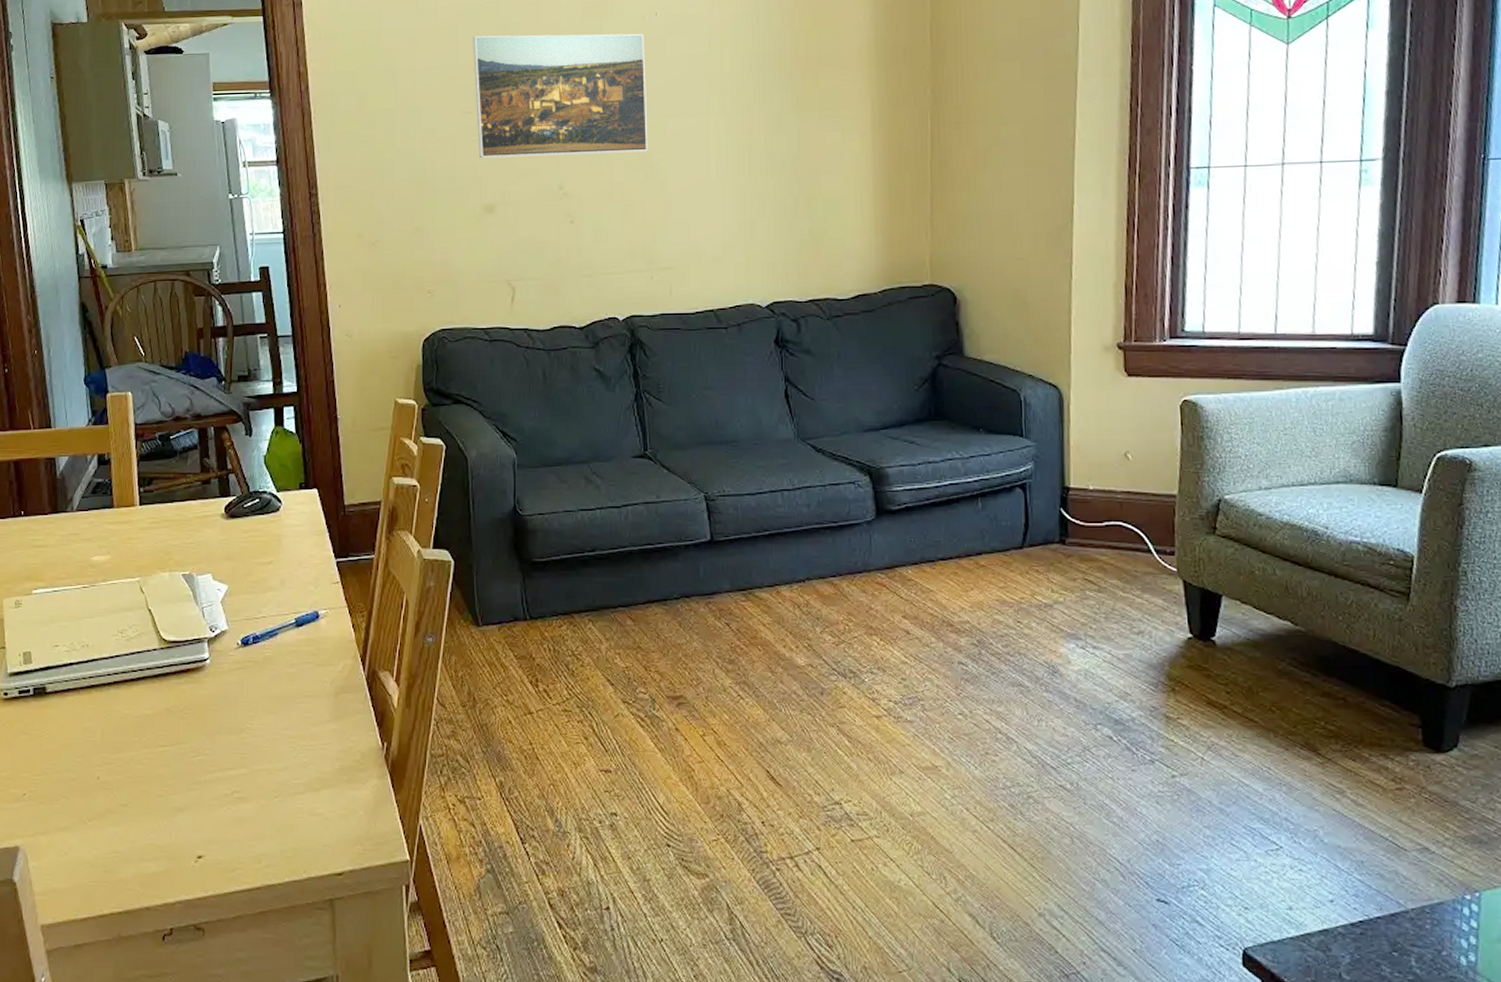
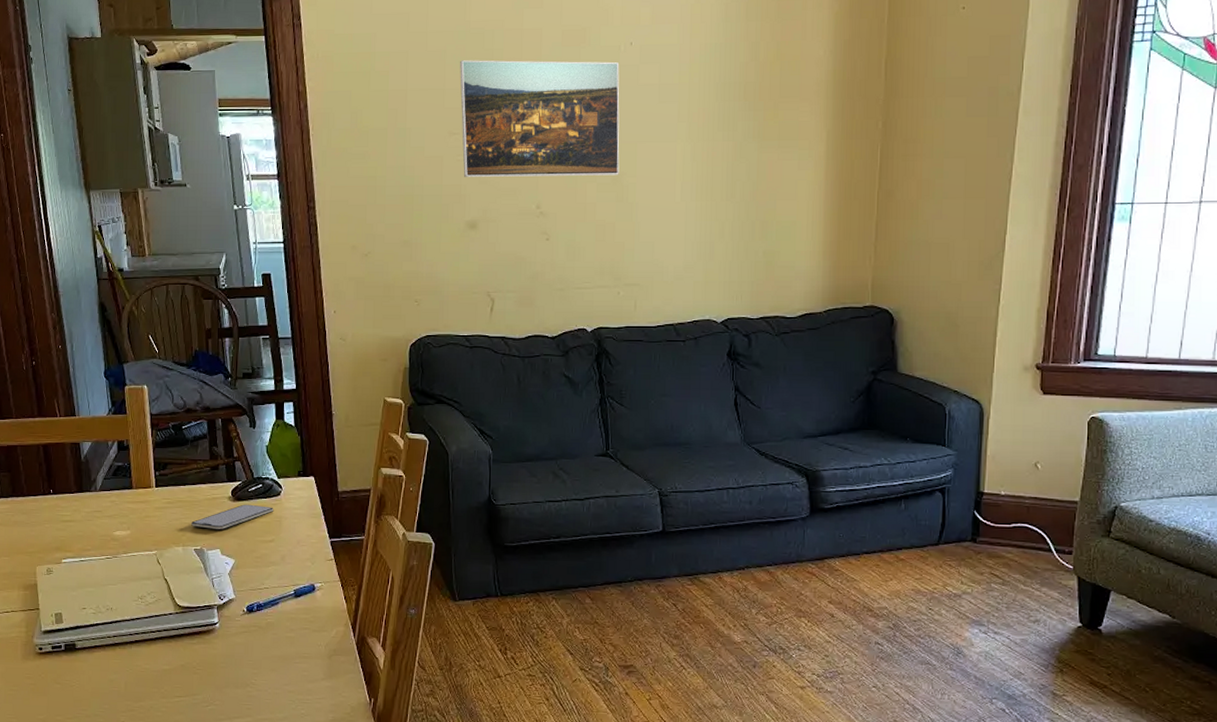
smartphone: none [179,522,271,551] -> present [191,504,273,529]

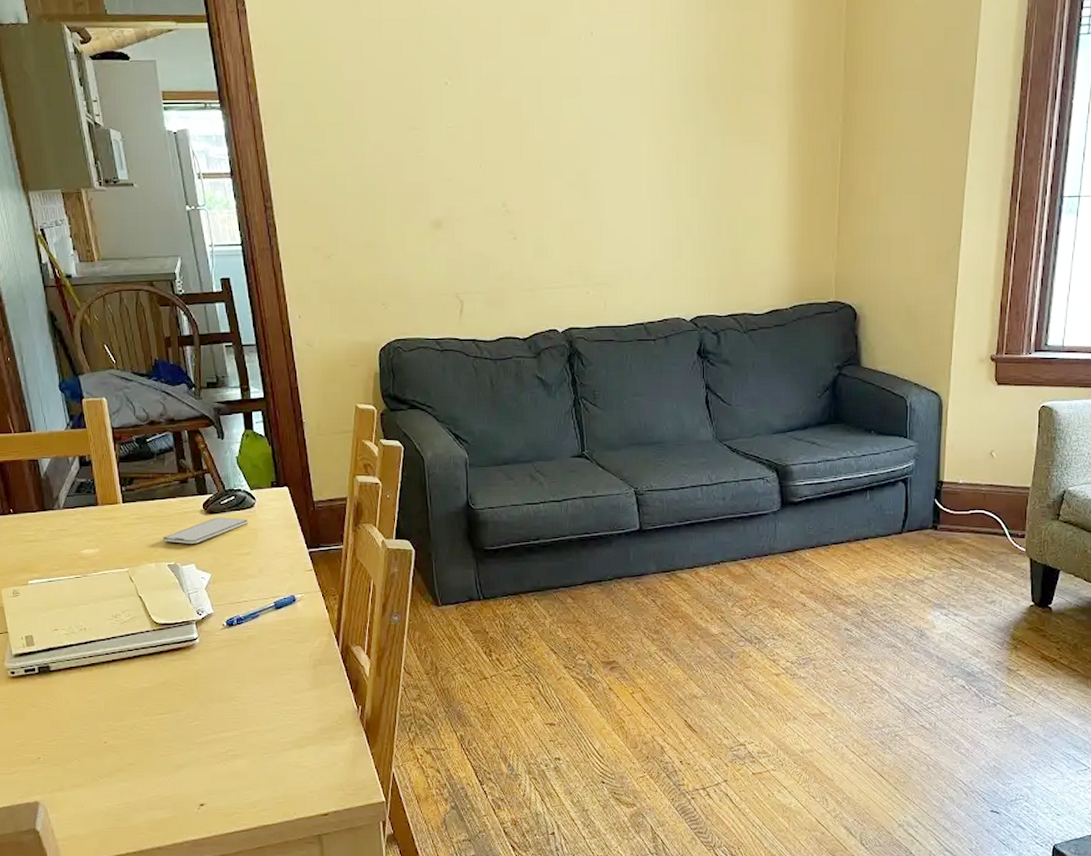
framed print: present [460,60,620,177] -> none [416,50,584,174]

